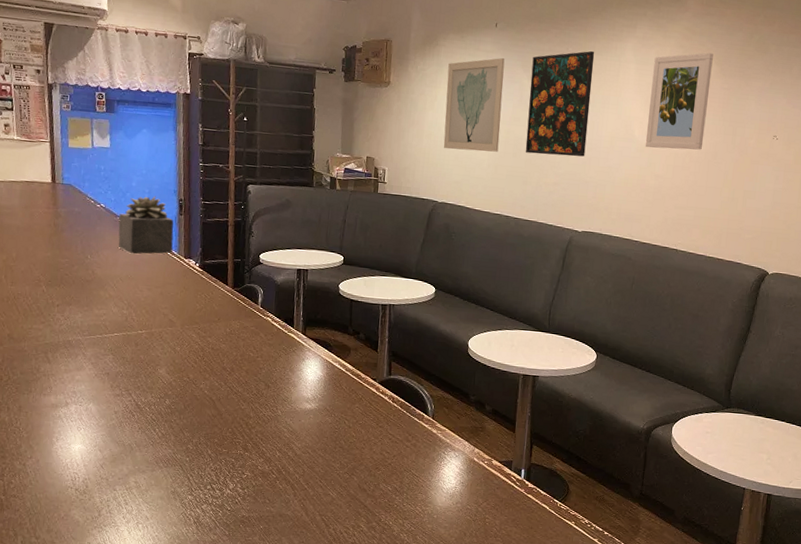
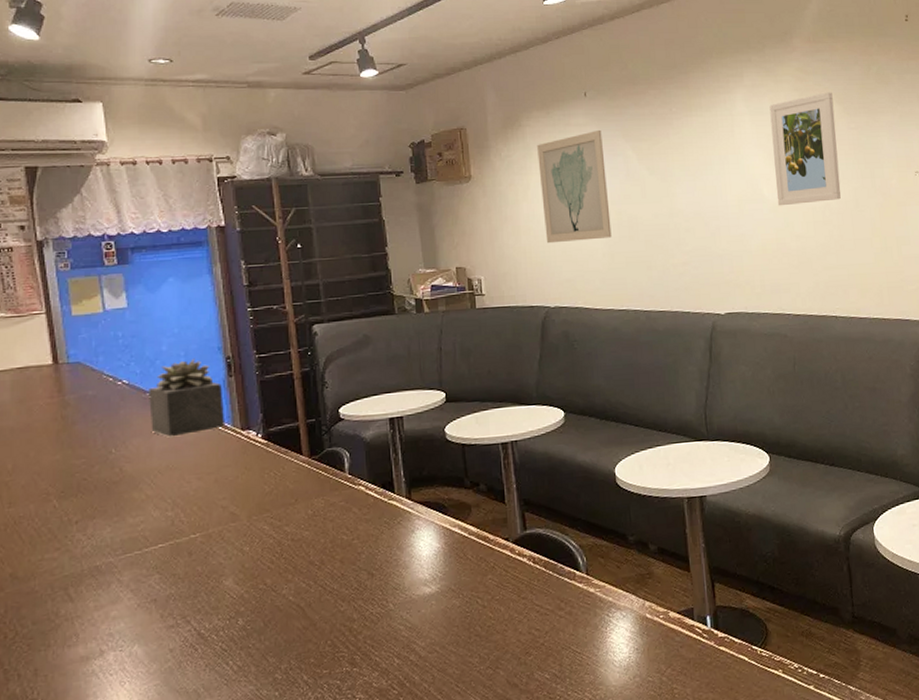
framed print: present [525,50,595,157] -> none [633,108,712,233]

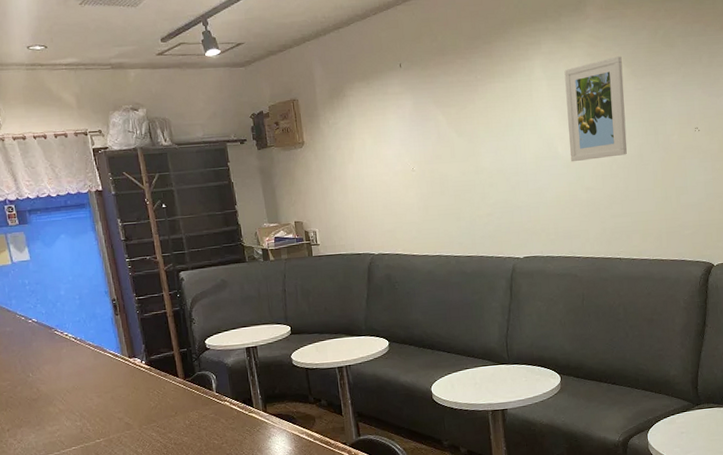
succulent plant: present [149,358,226,437] -> none [53,300,116,364]
wall art: present [537,129,612,244] -> none [359,97,426,200]

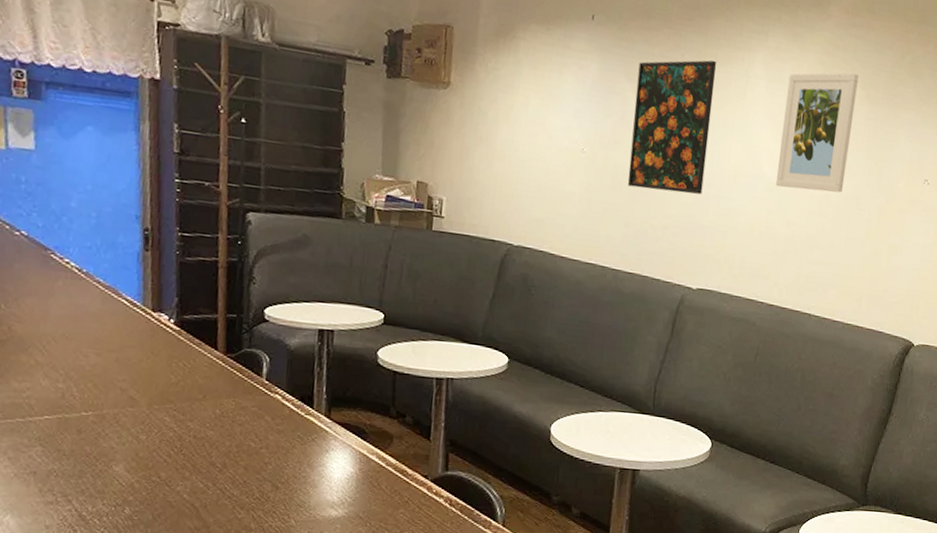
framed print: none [443,74,513,189] -> present [627,60,717,195]

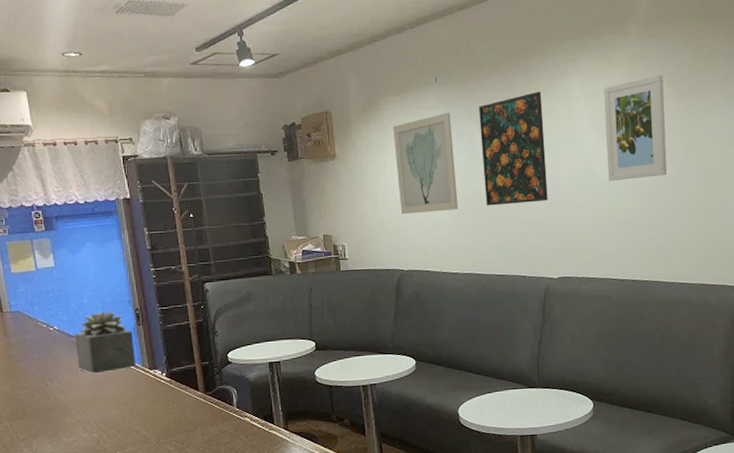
succulent plant: none [48,222,136,305] -> present [74,309,137,374]
wall art: none [521,60,603,184] -> present [393,112,458,215]

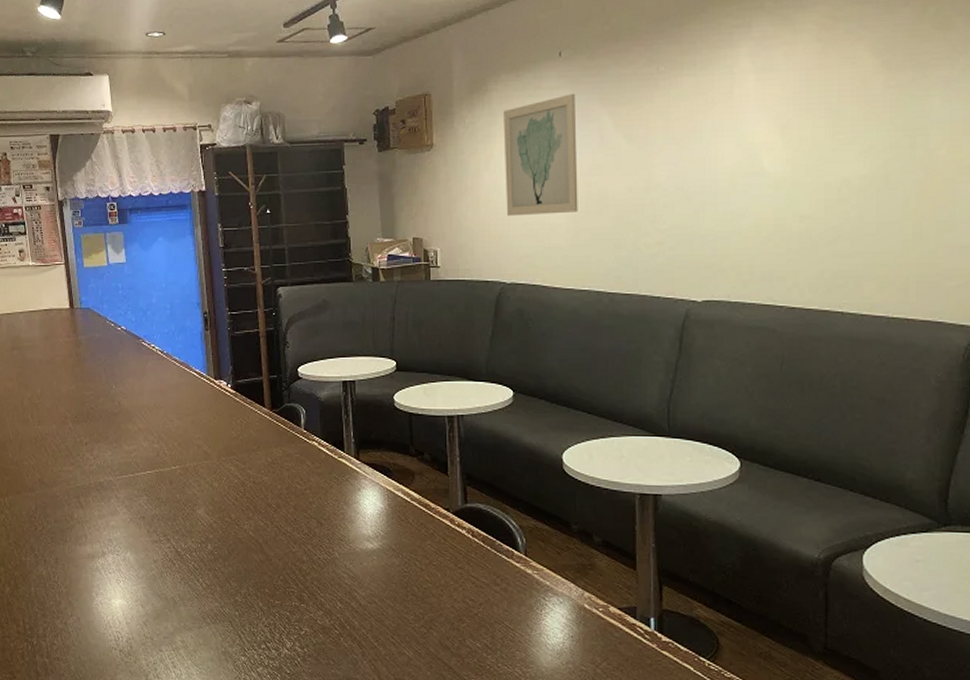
succulent plant: present [74,309,137,374] -> none [141,311,202,380]
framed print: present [479,91,548,206] -> none [612,66,696,209]
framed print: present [603,75,667,182] -> none [780,42,868,181]

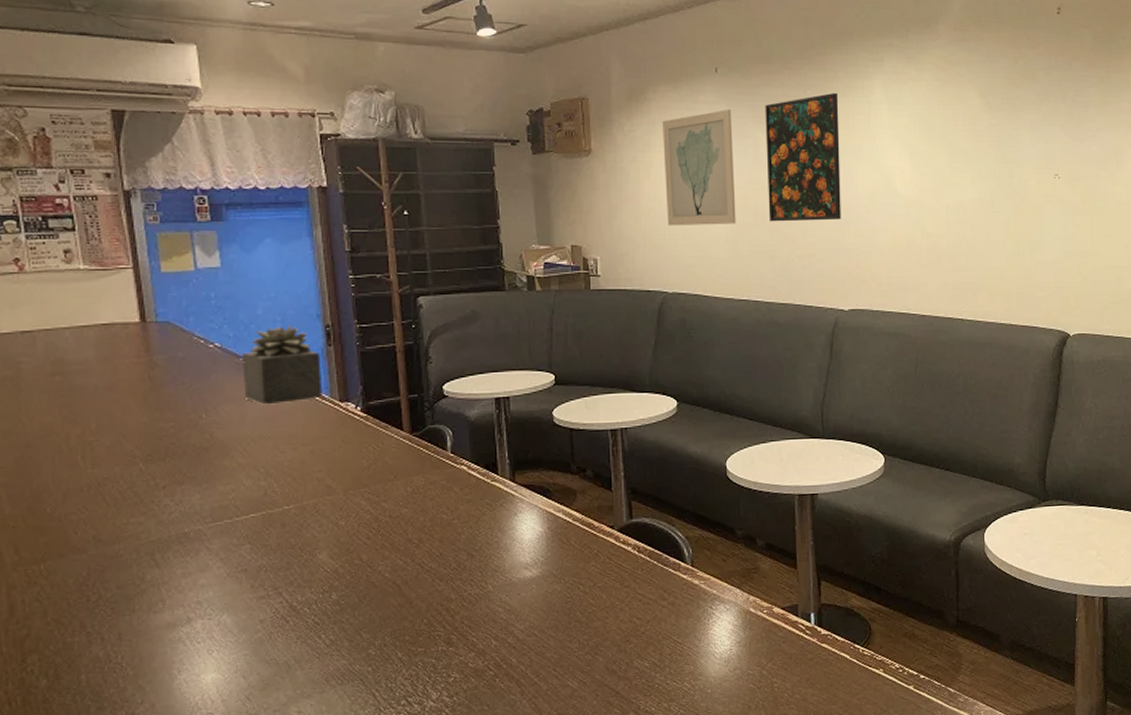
succulent plant: none [141,311,202,380] -> present [242,324,323,405]
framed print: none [612,66,696,209] -> present [765,92,841,222]

